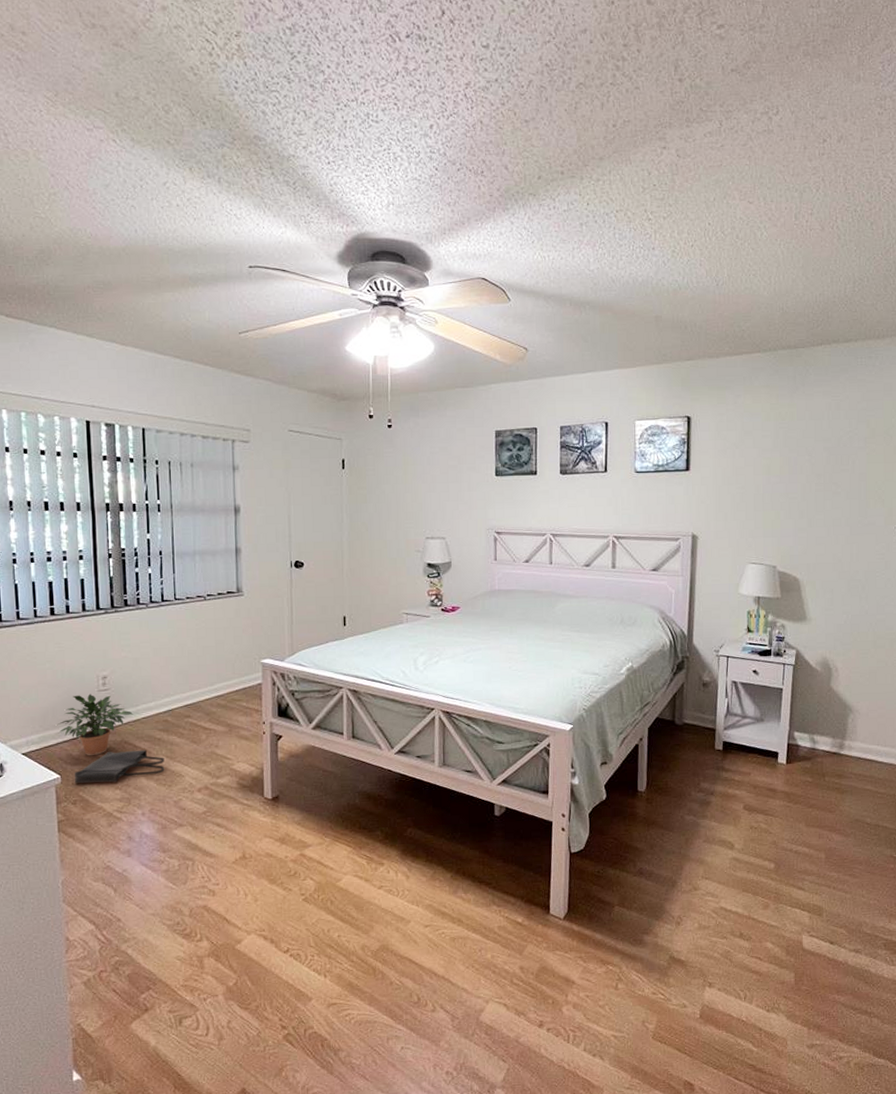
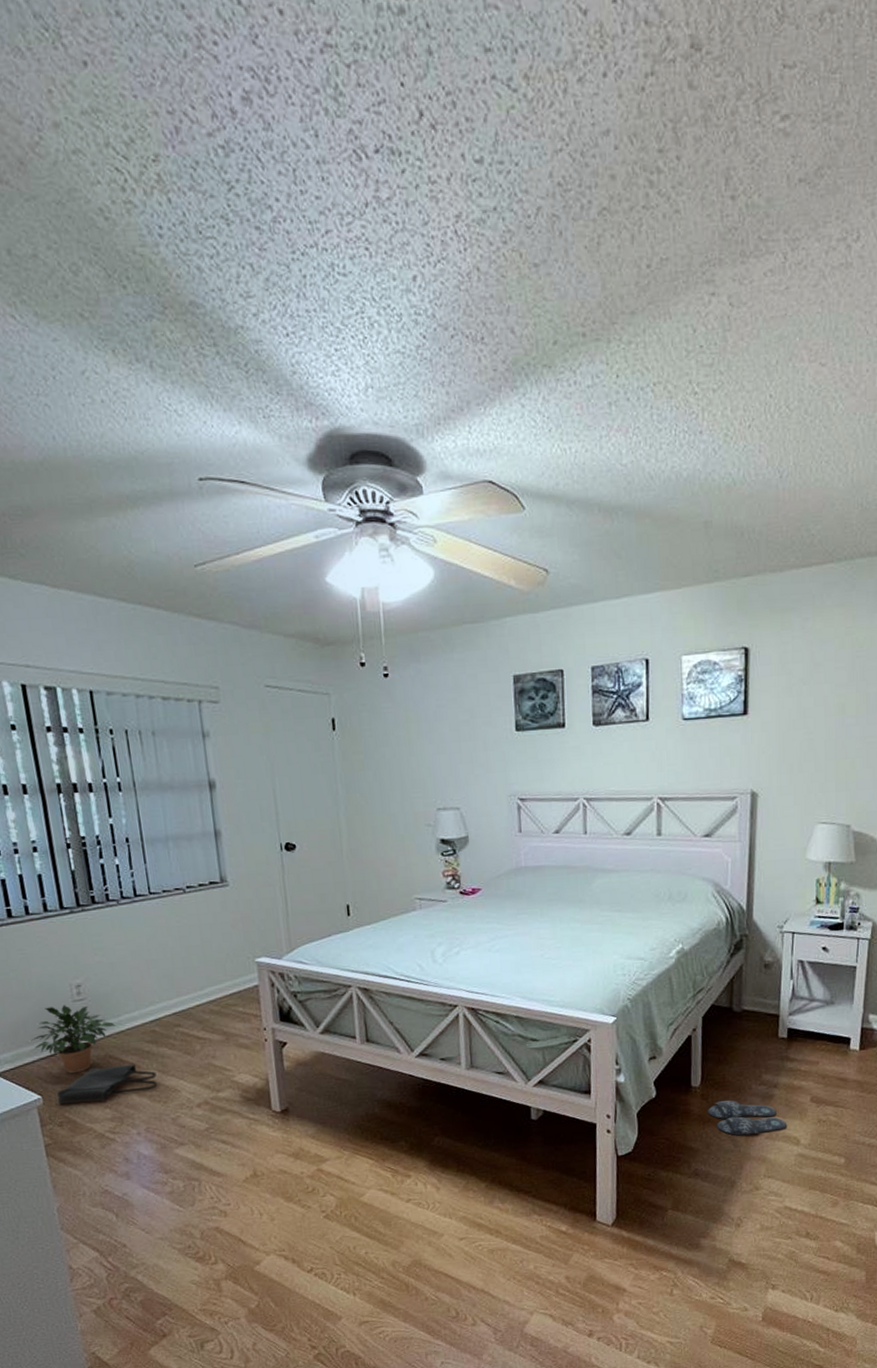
slippers: none [652,804,722,839] -> present [708,1100,786,1136]

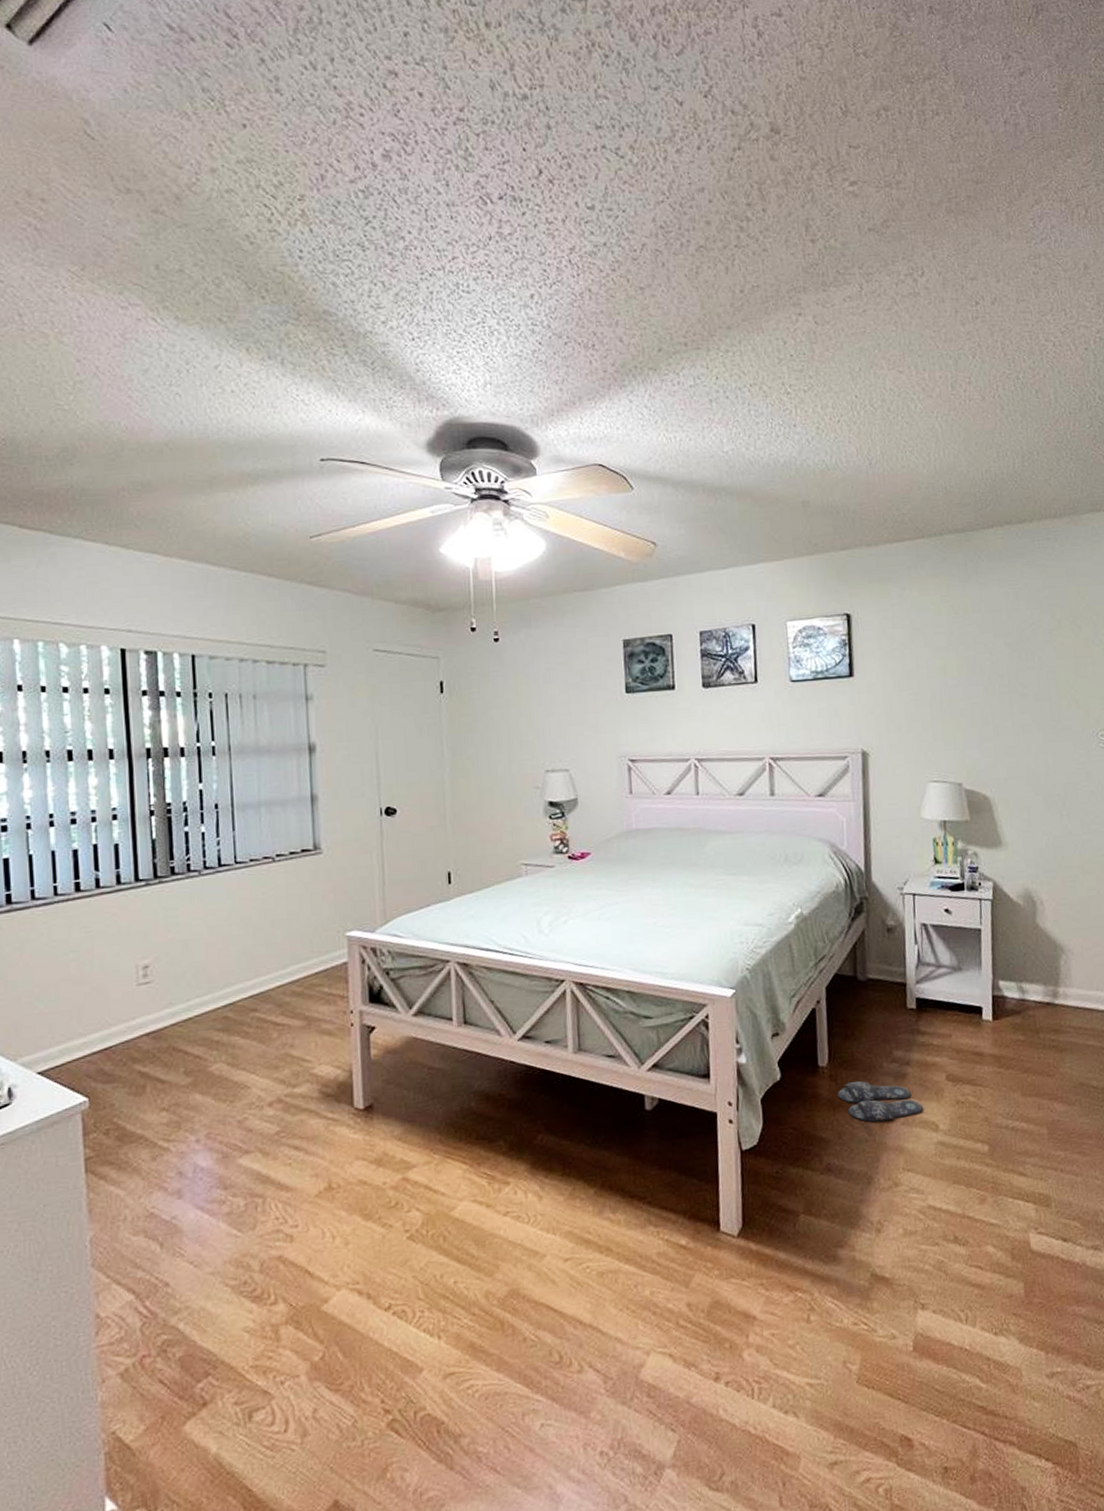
potted plant: present [30,1004,115,1074] -> none [83,989,183,1070]
tote bag: present [57,1064,158,1105] -> none [106,1056,225,1108]

